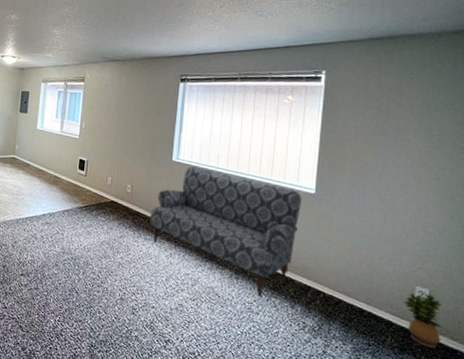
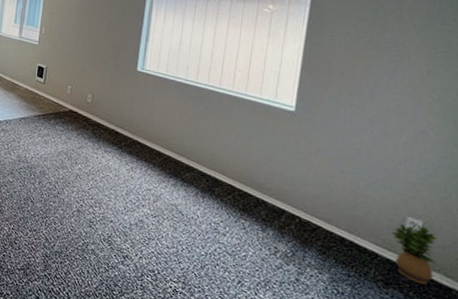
sofa: present [149,166,302,297] -> none [110,77,279,217]

